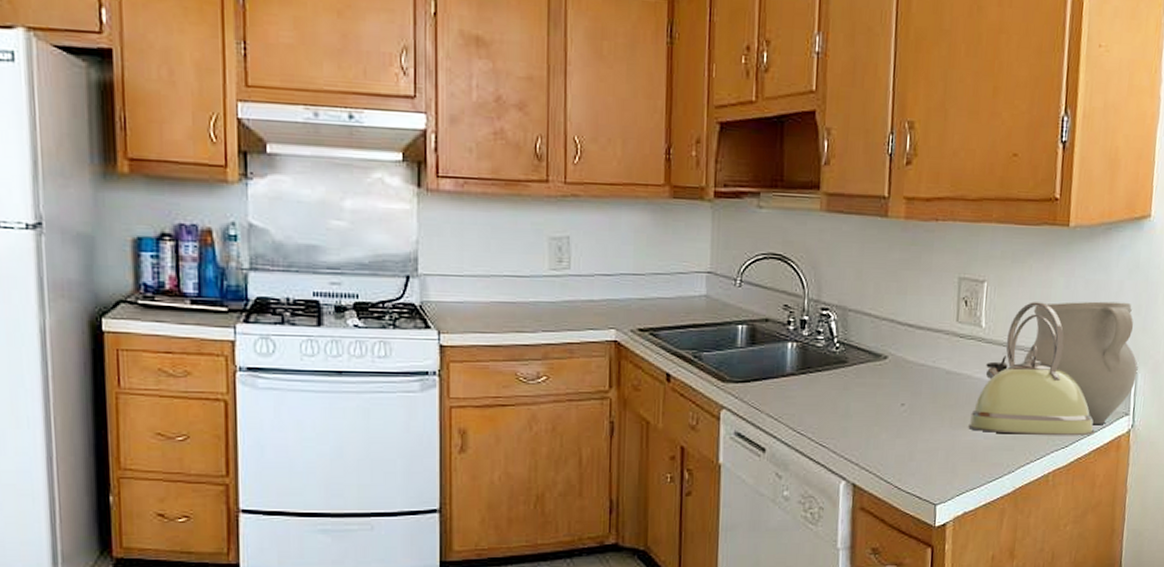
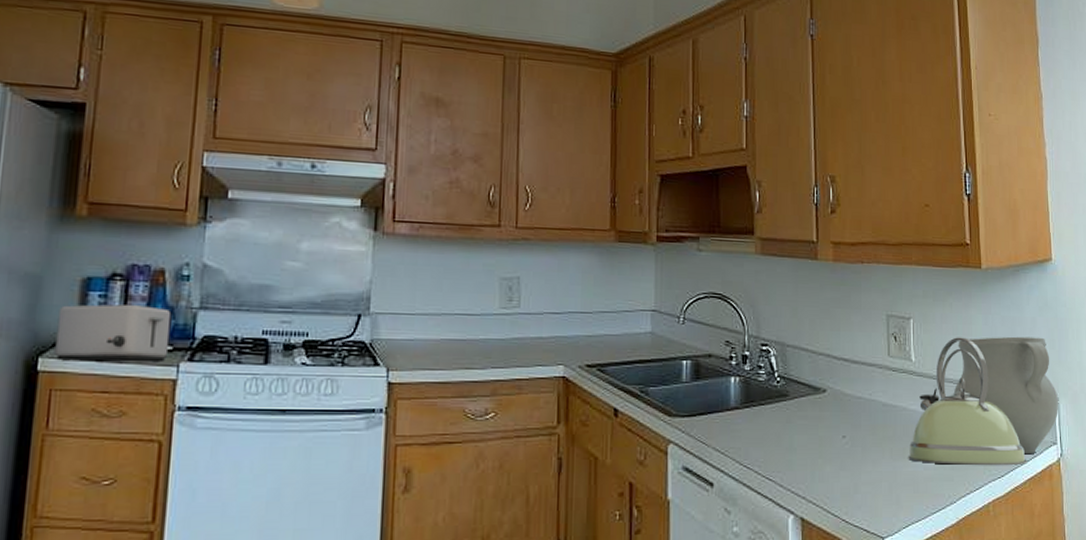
toaster: none [114,265,224,324] -> present [55,304,172,363]

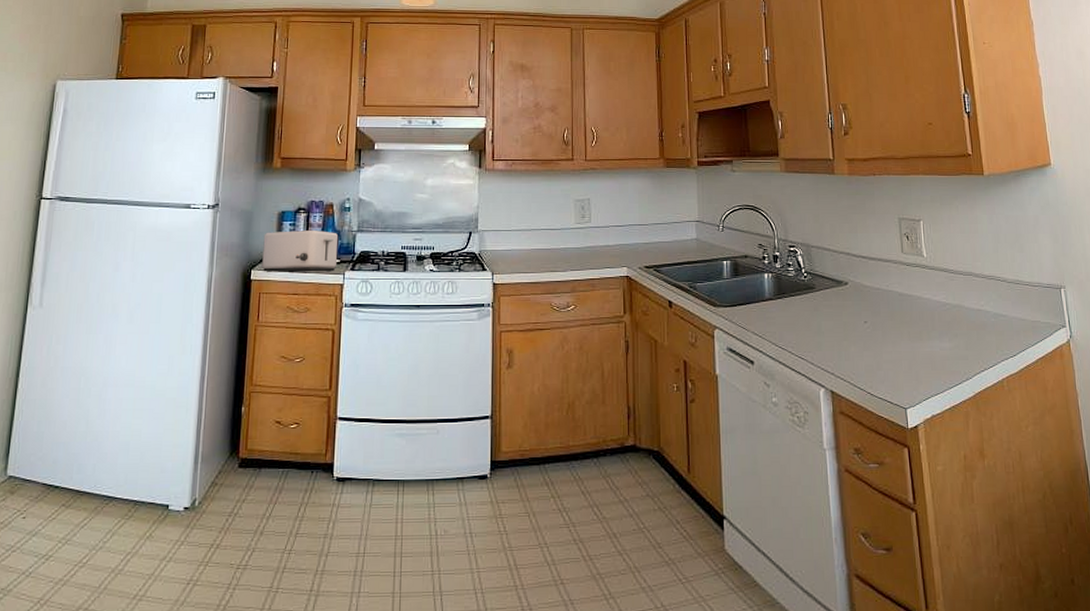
kettle: present [908,337,1027,466] -> none [925,235,1038,347]
ceramic jug: present [954,336,1058,455] -> none [964,233,1066,337]

